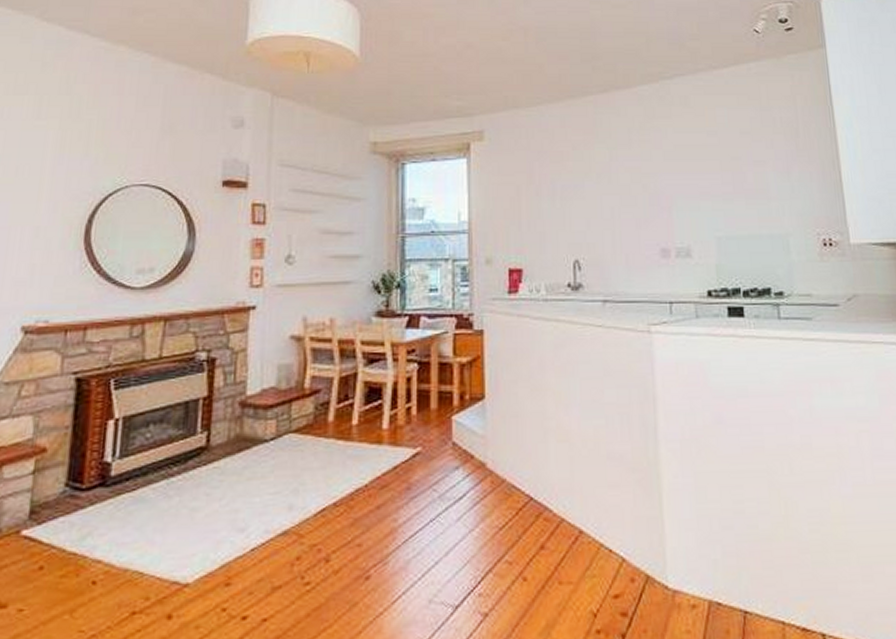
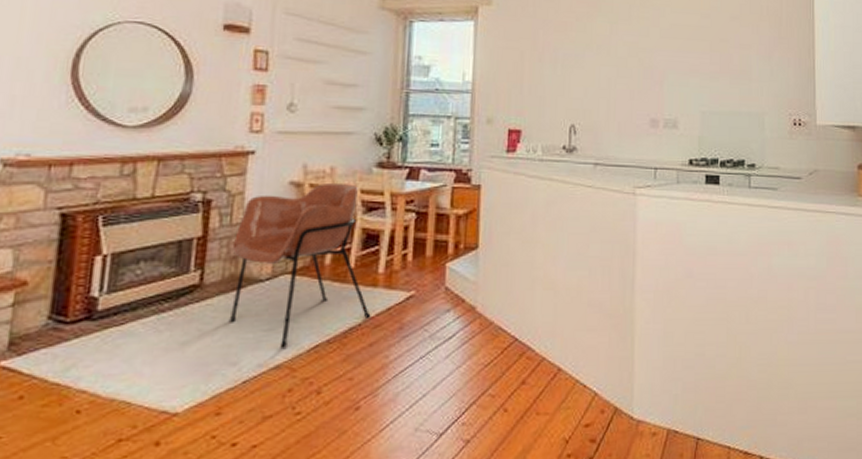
armchair: none [235,334,377,513] -> present [228,182,371,348]

